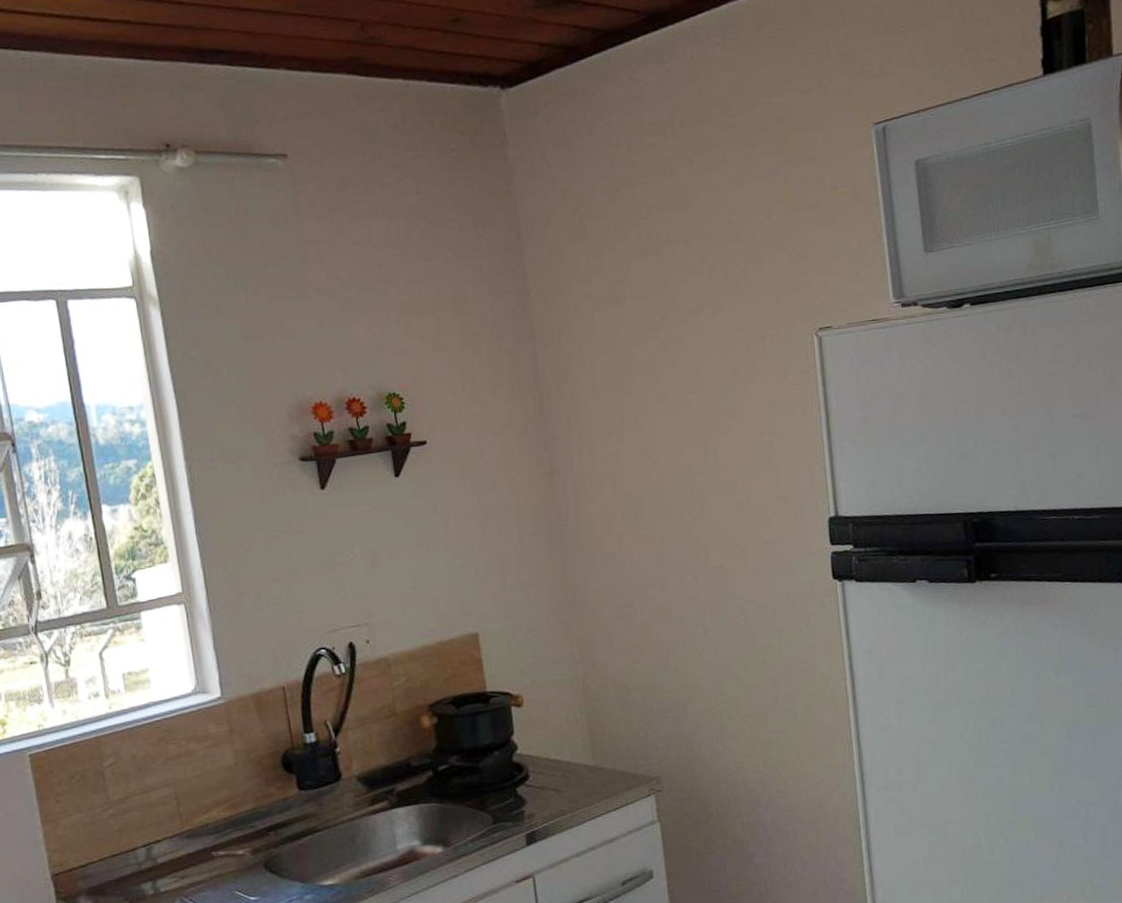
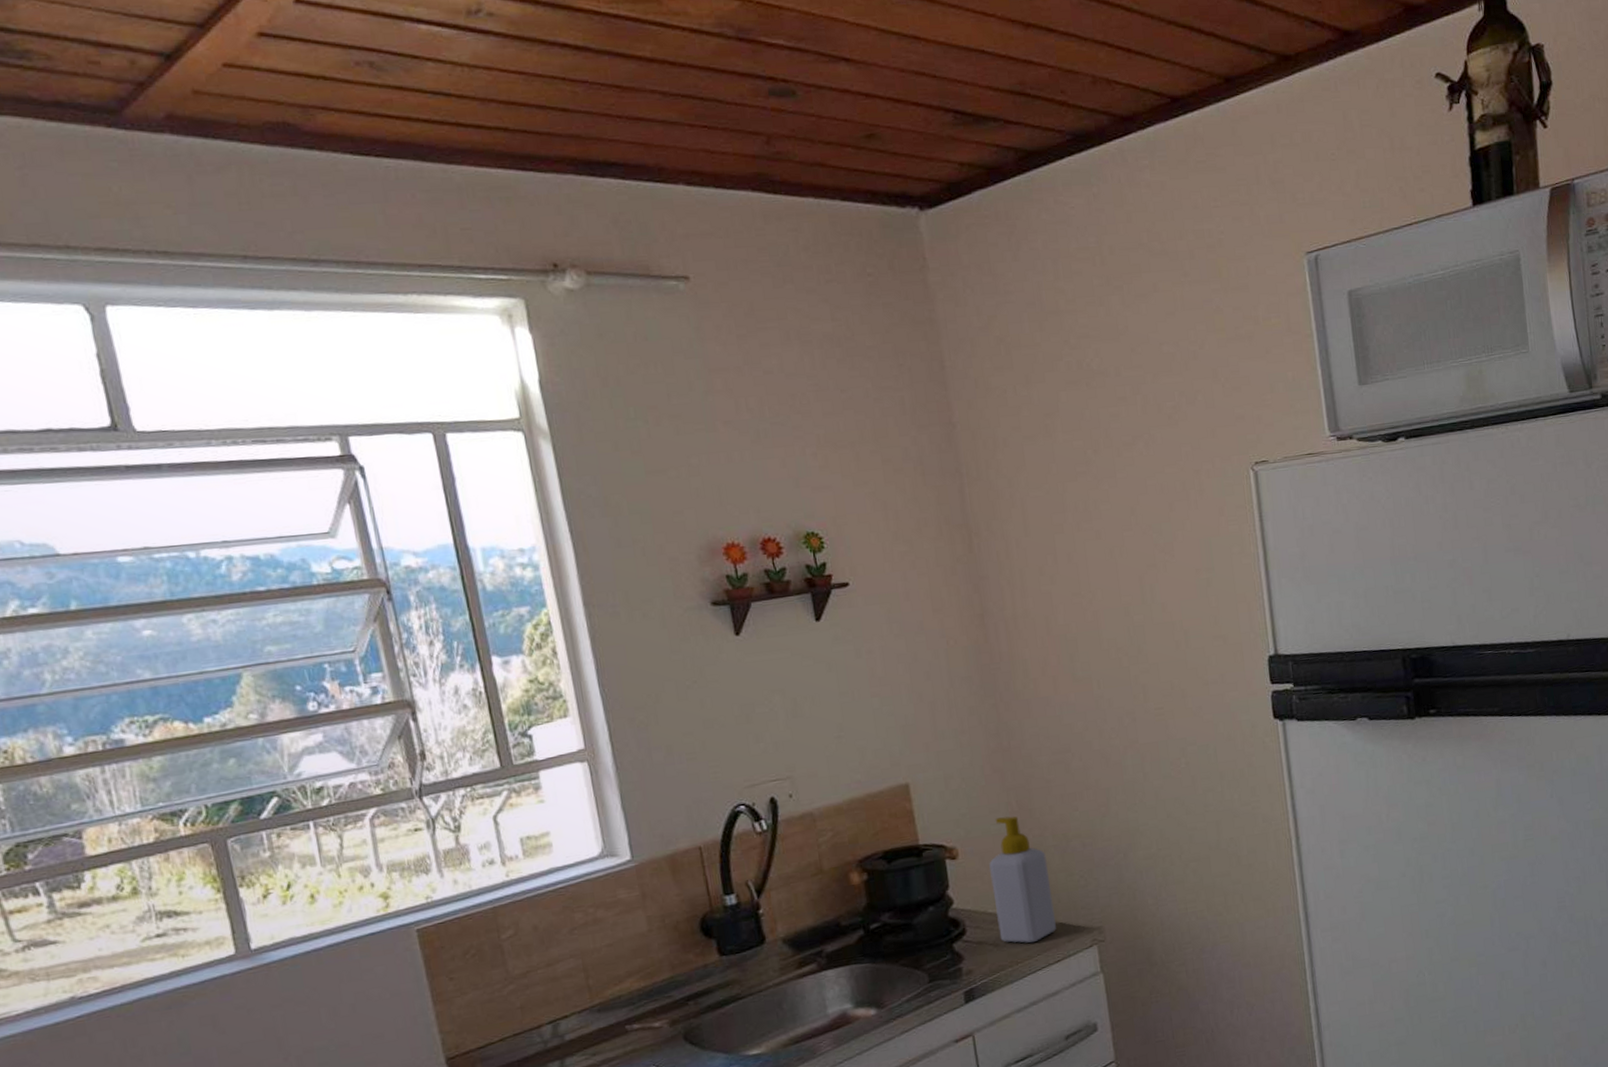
soap bottle: none [552,667,615,790] -> present [989,816,1056,943]

